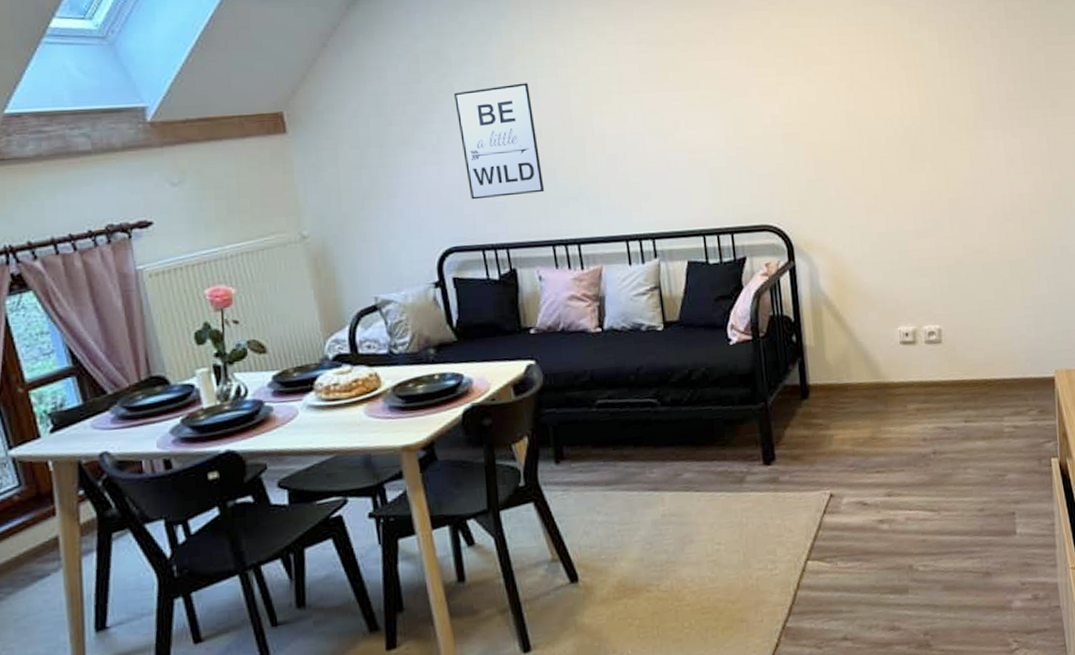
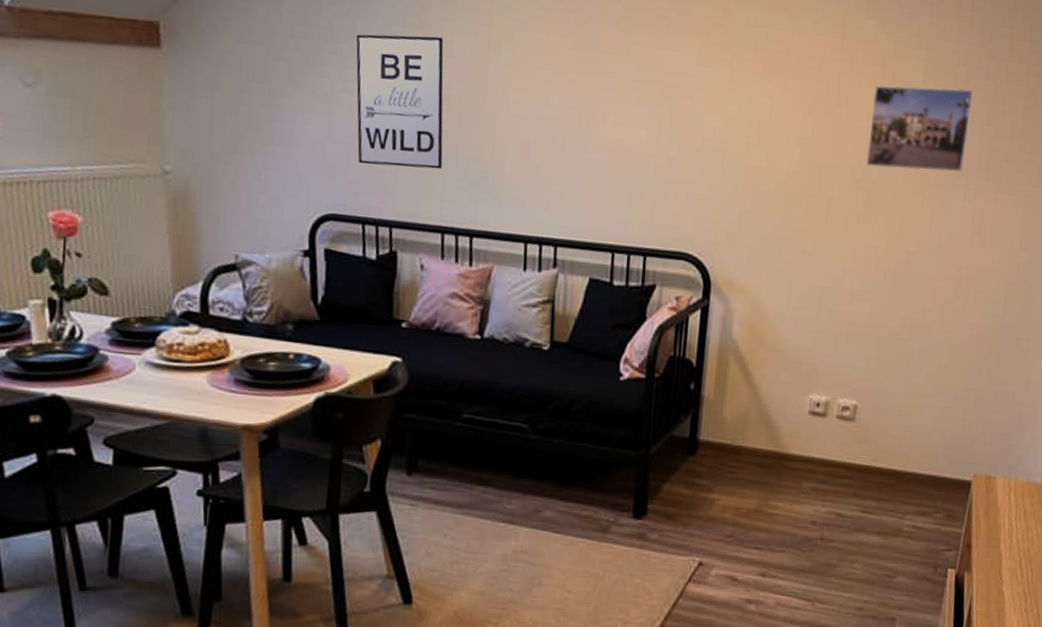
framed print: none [900,47,989,126] -> present [866,85,974,172]

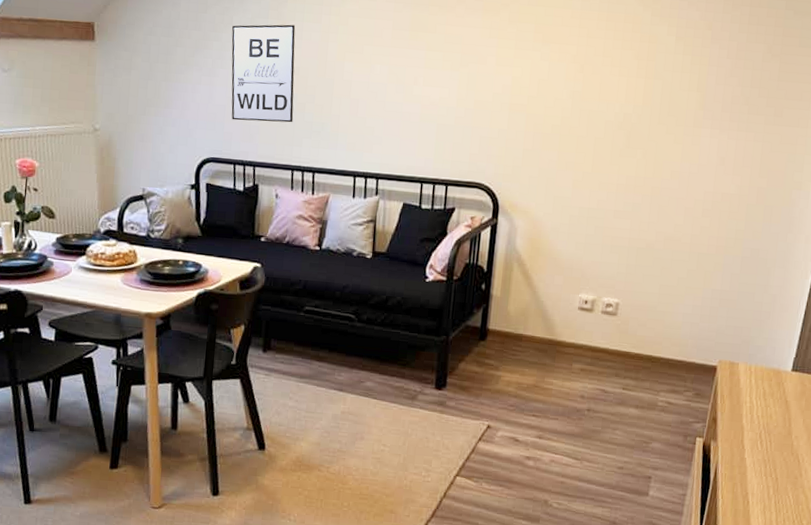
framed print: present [866,85,974,172] -> none [627,47,719,115]

